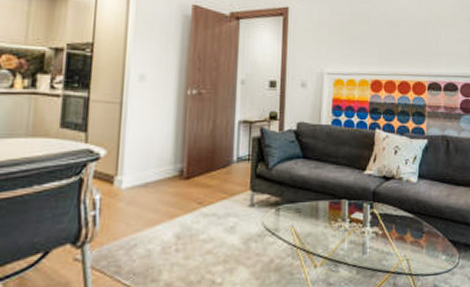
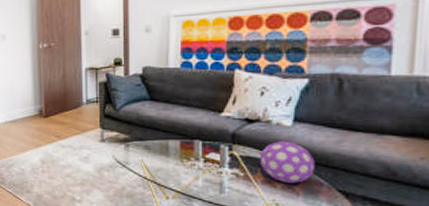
decorative ball: none [395,197,433,238] -> present [260,141,315,184]

